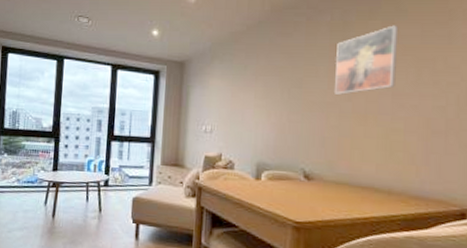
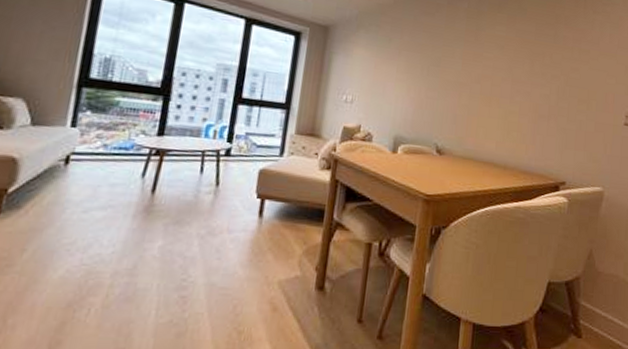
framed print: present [335,25,399,95] -> none [467,20,520,77]

